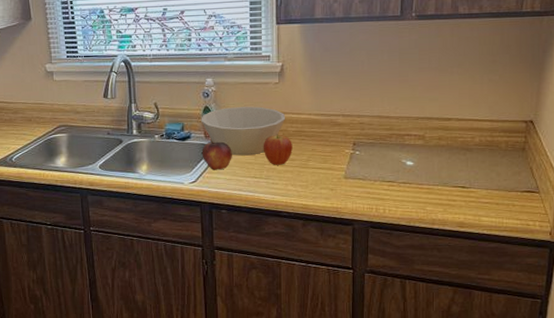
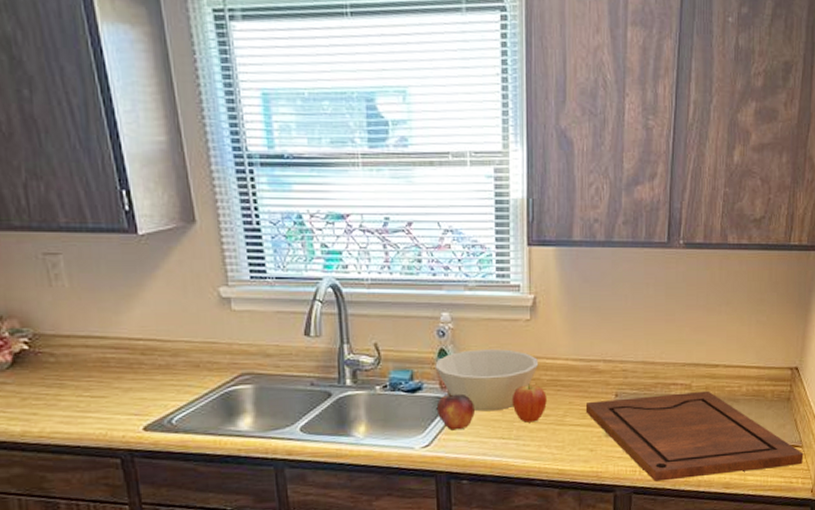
cutting board: none [326,141,541,218] -> present [585,390,804,482]

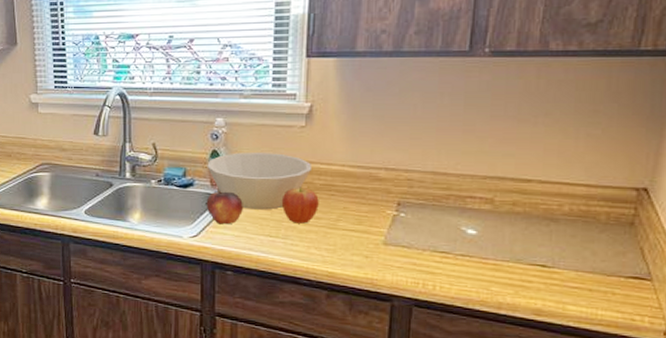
cutting board: present [585,390,804,482] -> none [361,206,654,301]

